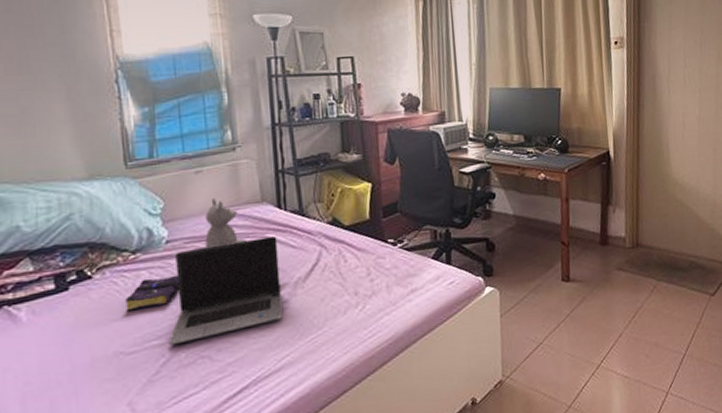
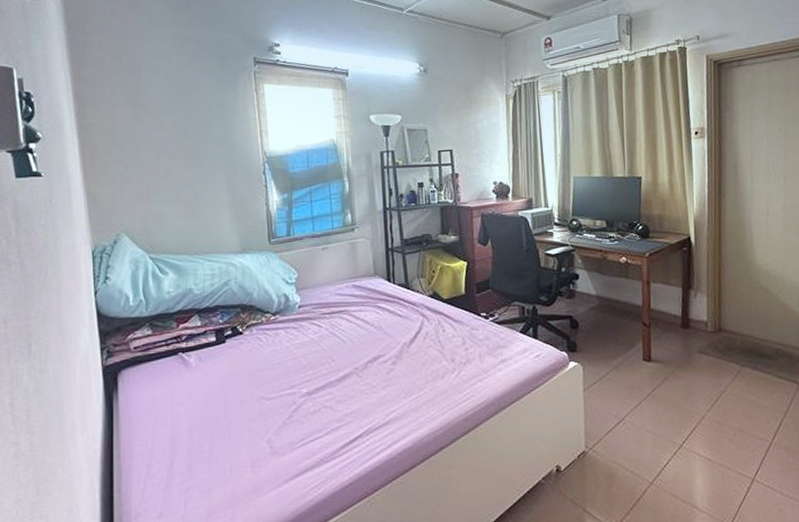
book: present [126,274,179,312] -> none [267,335,308,363]
laptop computer: present [168,236,283,346] -> none [299,306,390,395]
teddy bear: present [205,198,247,249] -> none [329,271,362,314]

